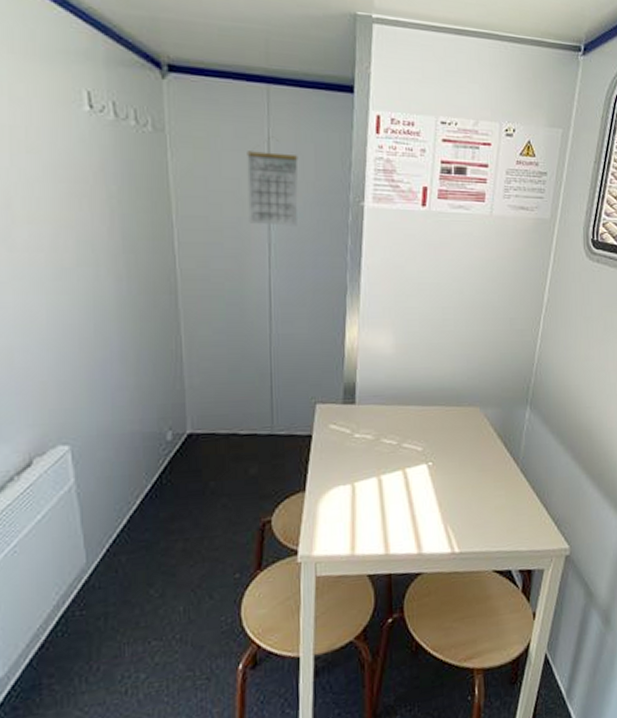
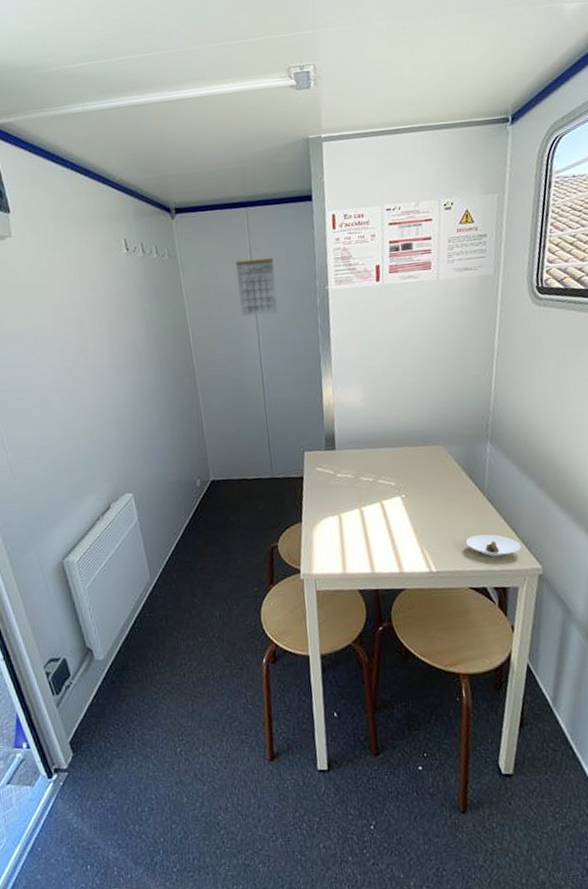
saucer: none [493,510,551,536] -> present [465,534,521,557]

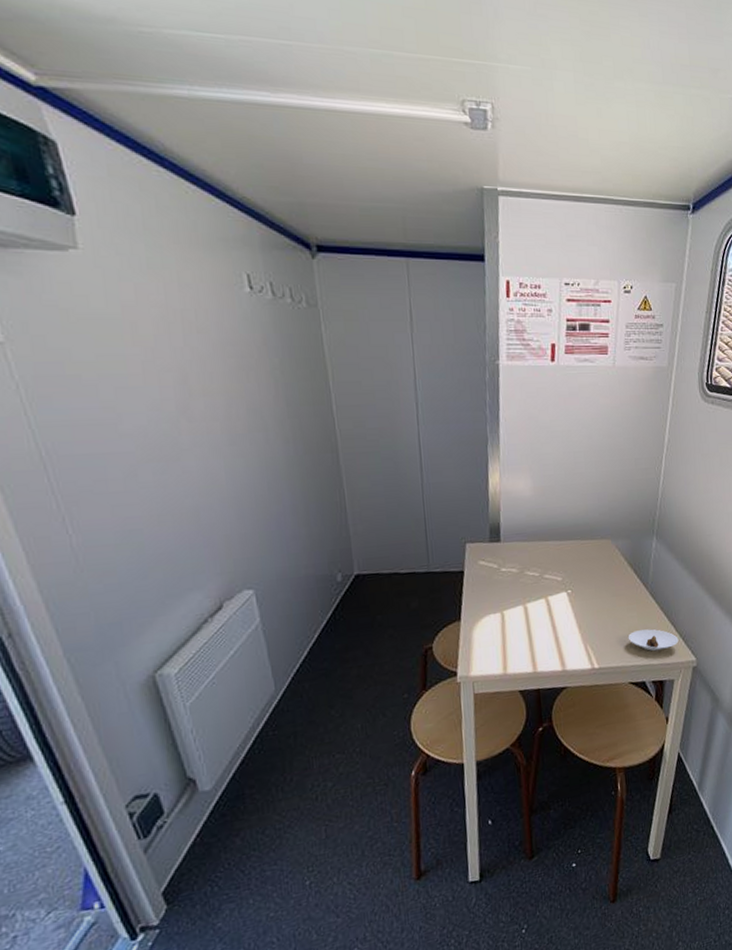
calendar: present [235,248,278,317] -> none [391,307,441,387]

